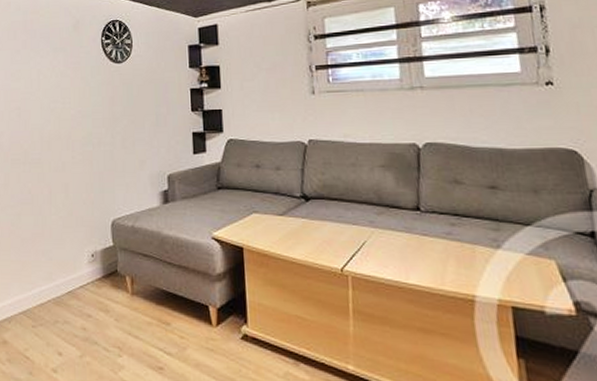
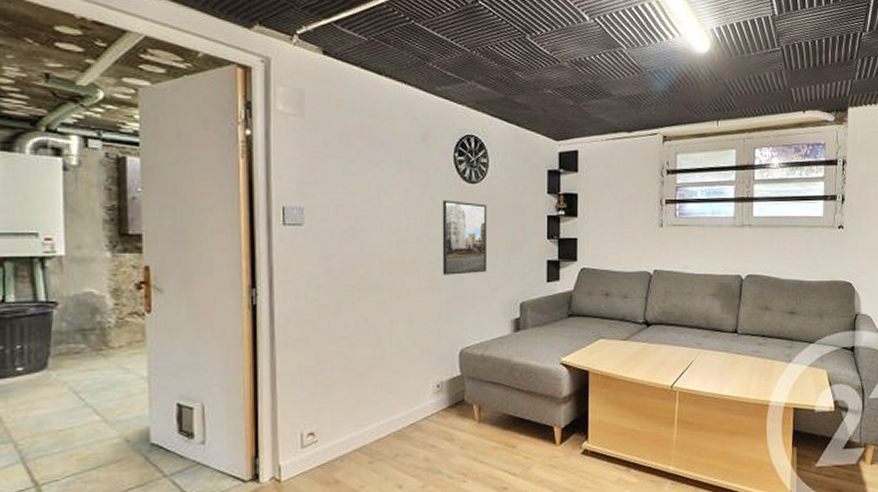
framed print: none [92,79,135,149] -> present [442,200,488,275]

